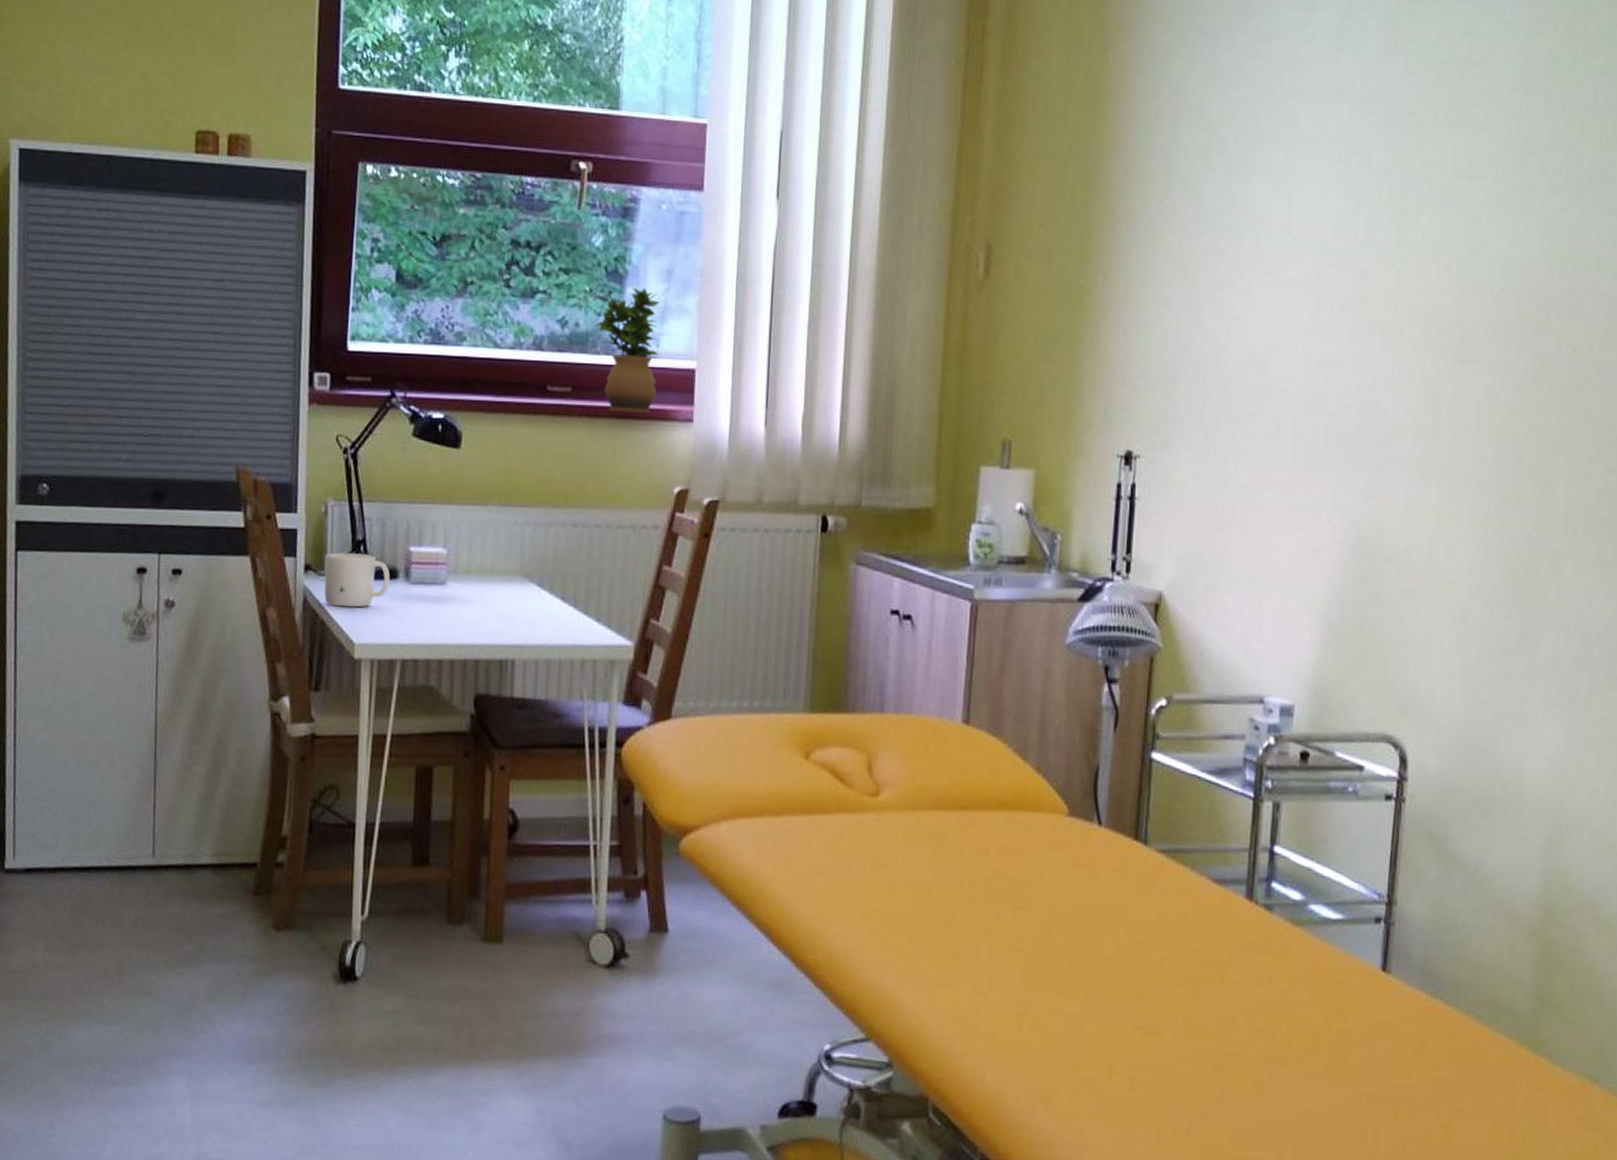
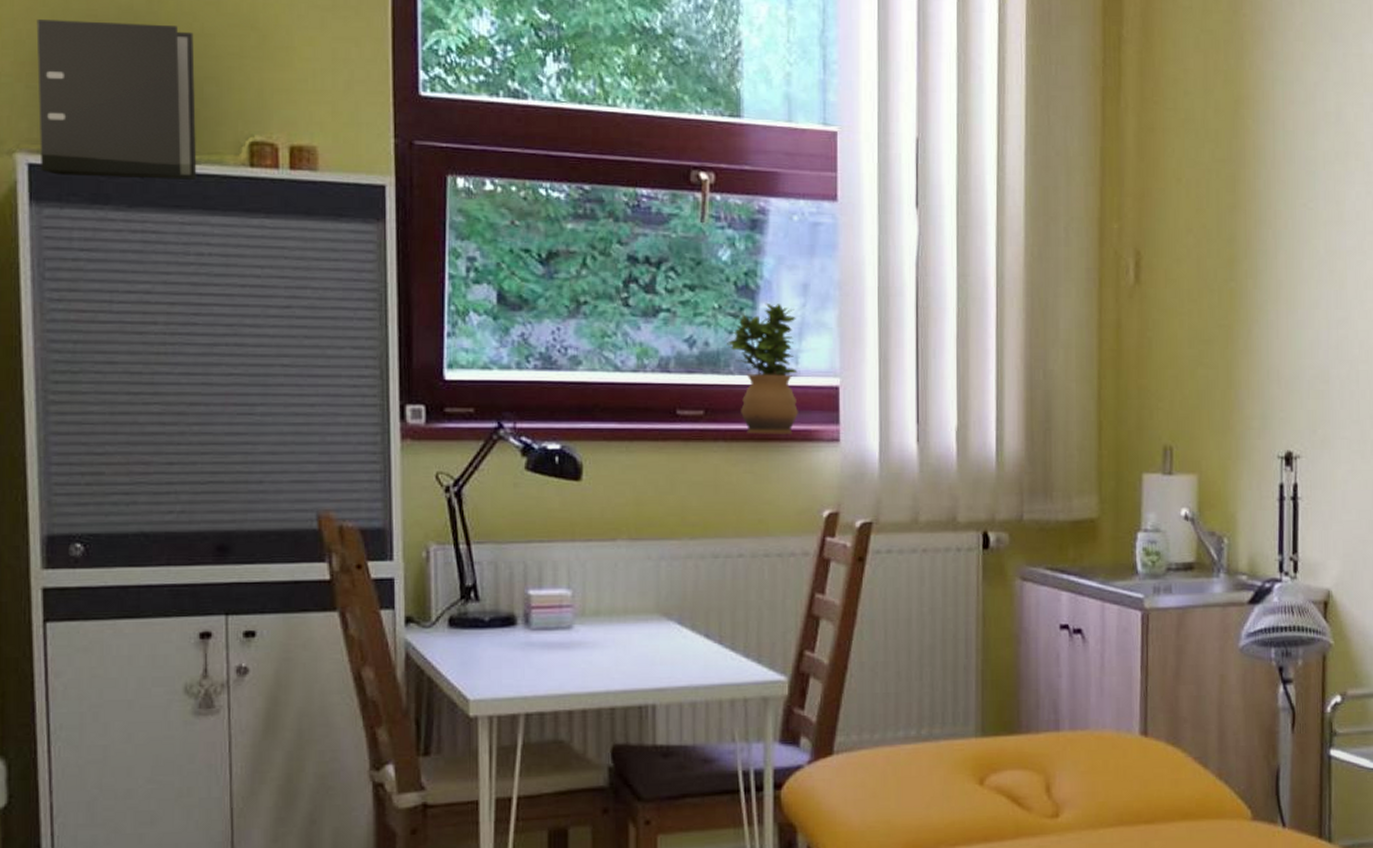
binder: none [29,21,155,164] -> present [36,19,197,180]
mug: present [324,552,391,608] -> none [429,601,508,661]

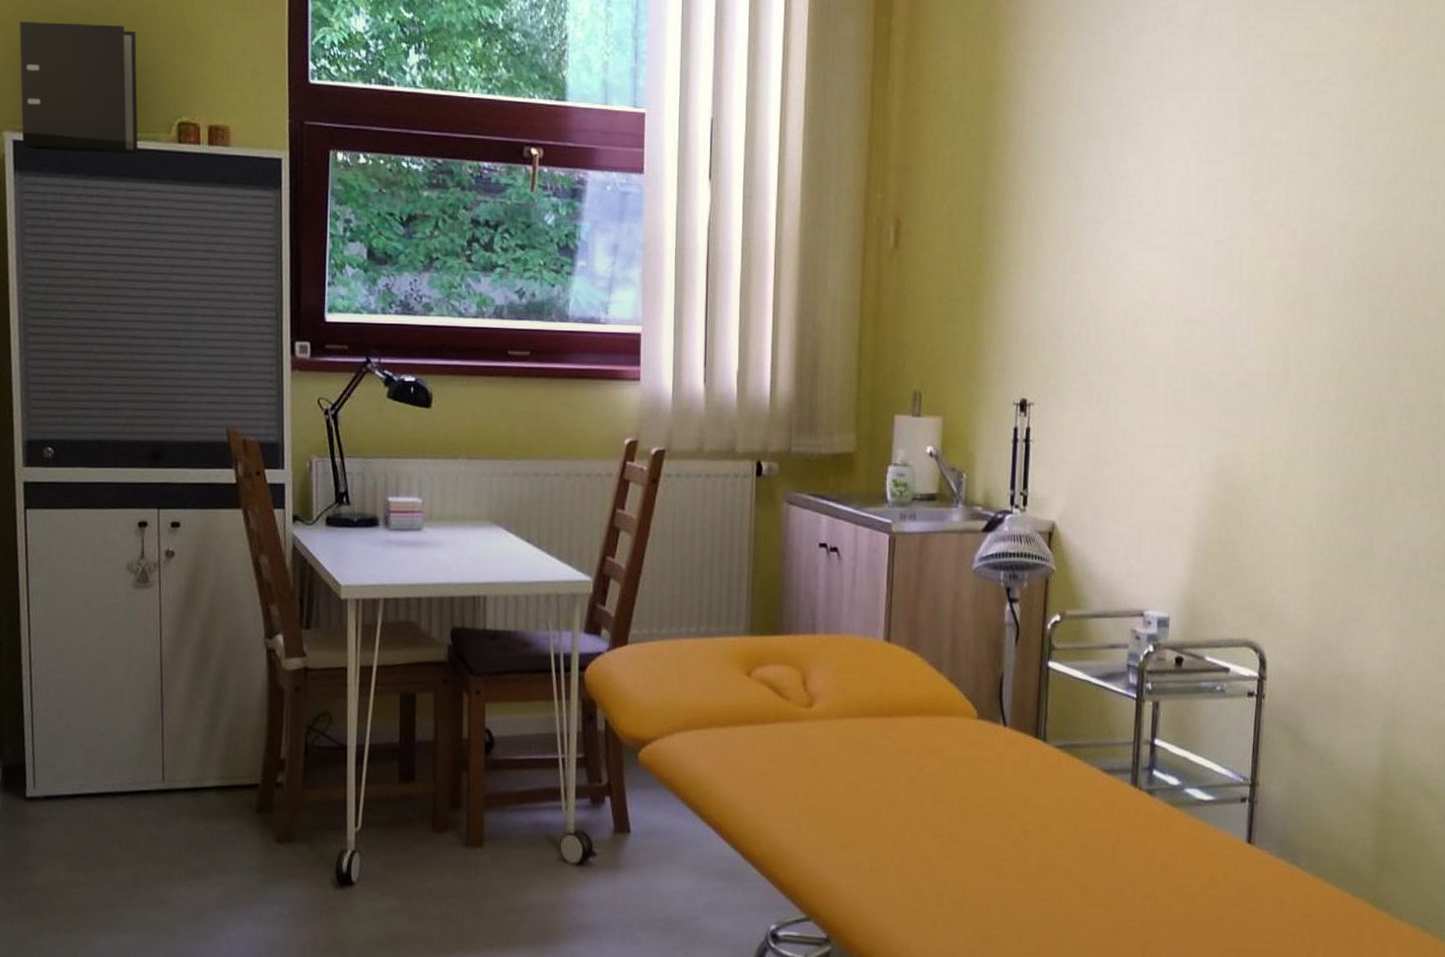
potted plant: present [727,302,799,434] -> none [550,260,608,373]

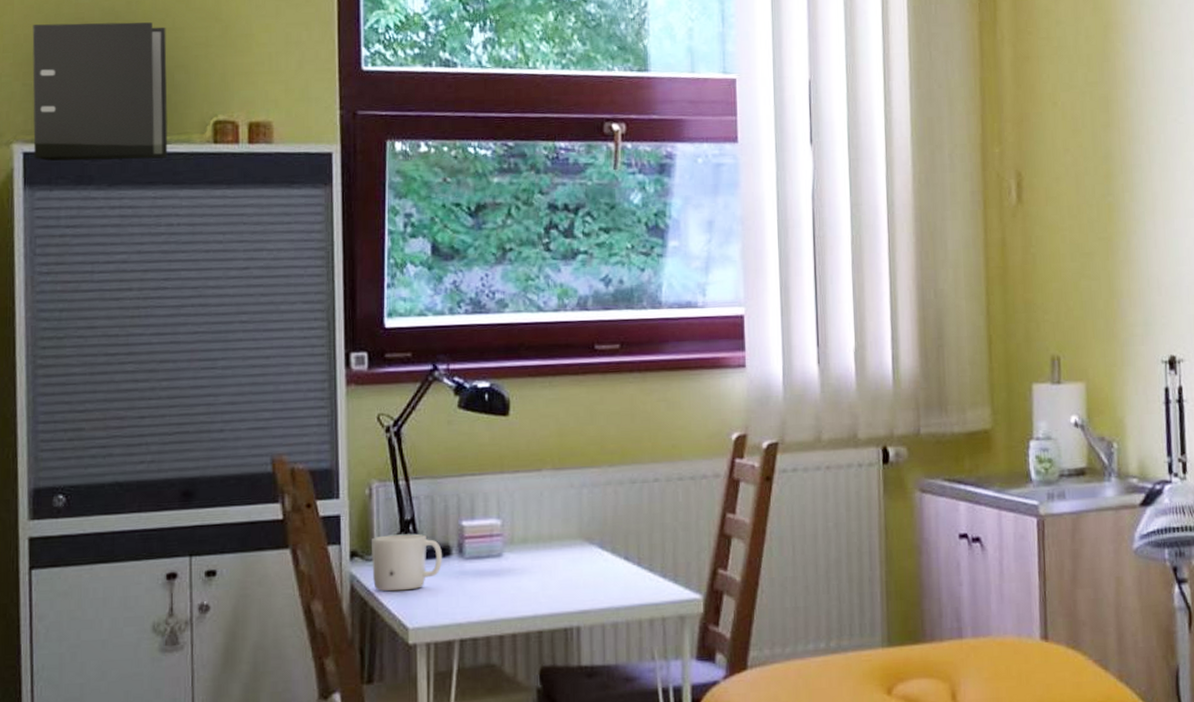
mug: none [311,504,372,553] -> present [372,533,443,592]

